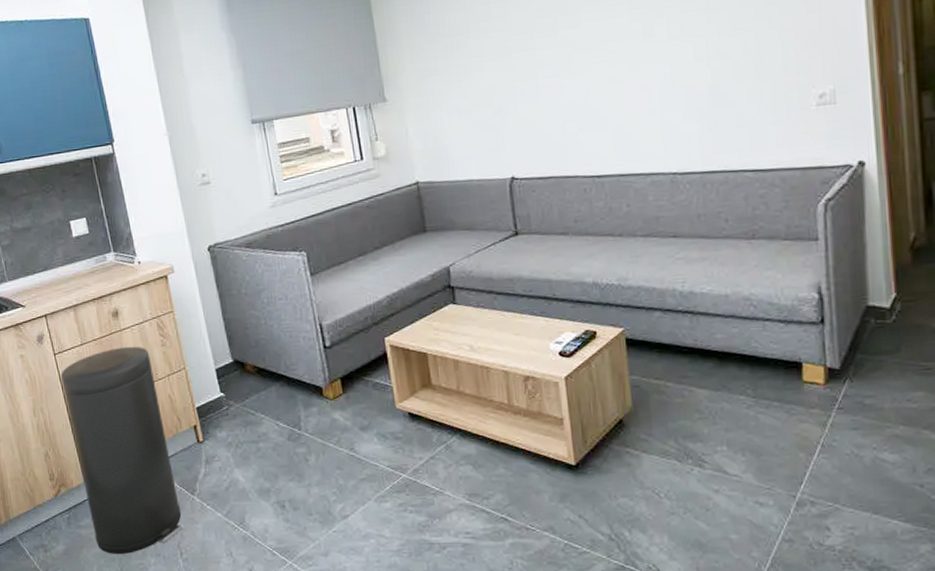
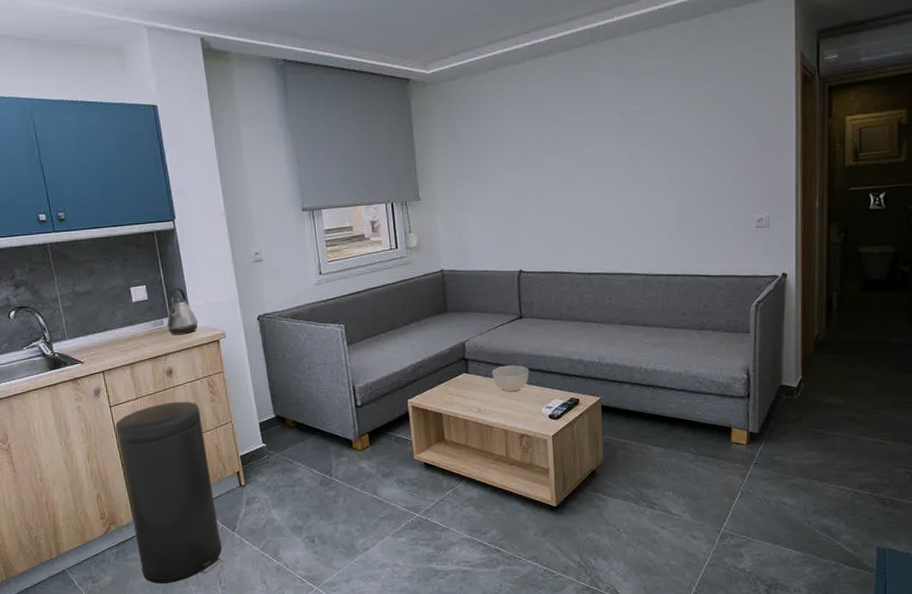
kettle: none [109,218,144,272] -> present [166,288,199,335]
bowl: none [484,291,532,326] -> present [492,365,530,392]

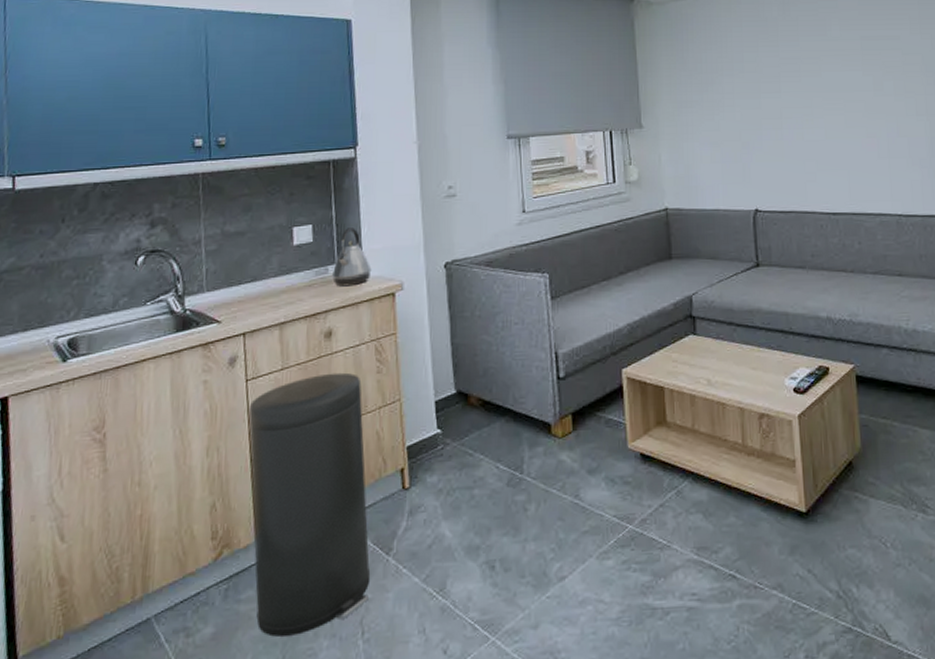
bowl: present [492,365,530,392] -> none [724,324,769,359]

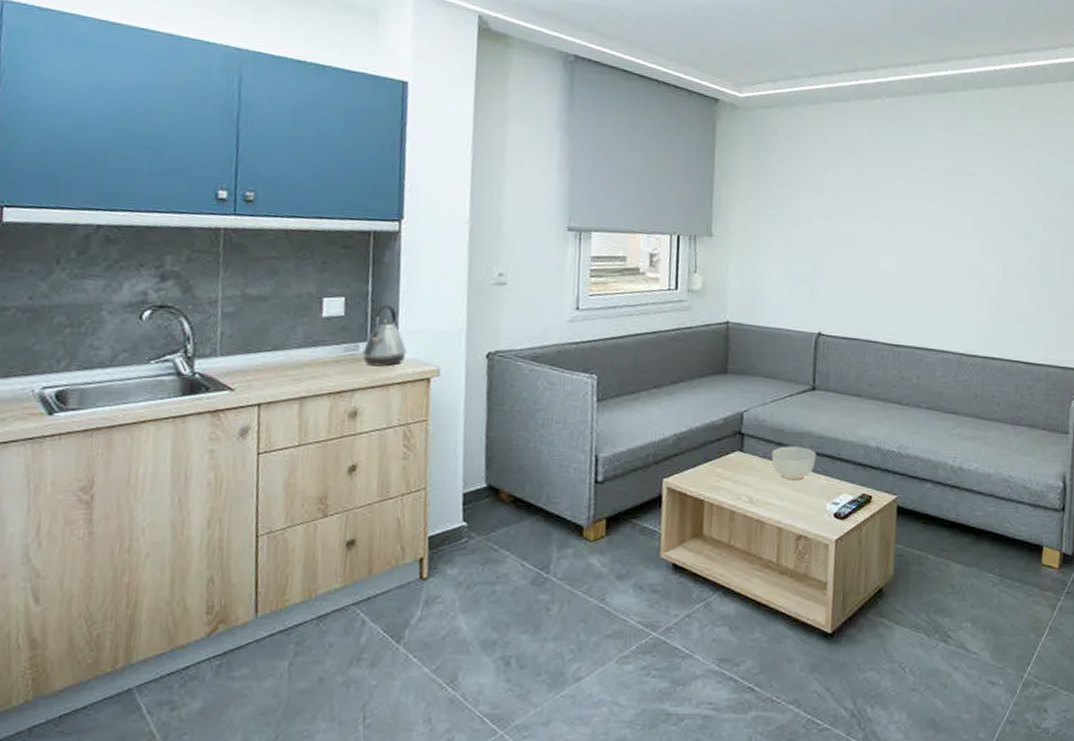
pedal bin: present [248,372,371,637] -> none [250,454,385,716]
bowl: none [724,324,769,359] -> present [771,446,817,481]

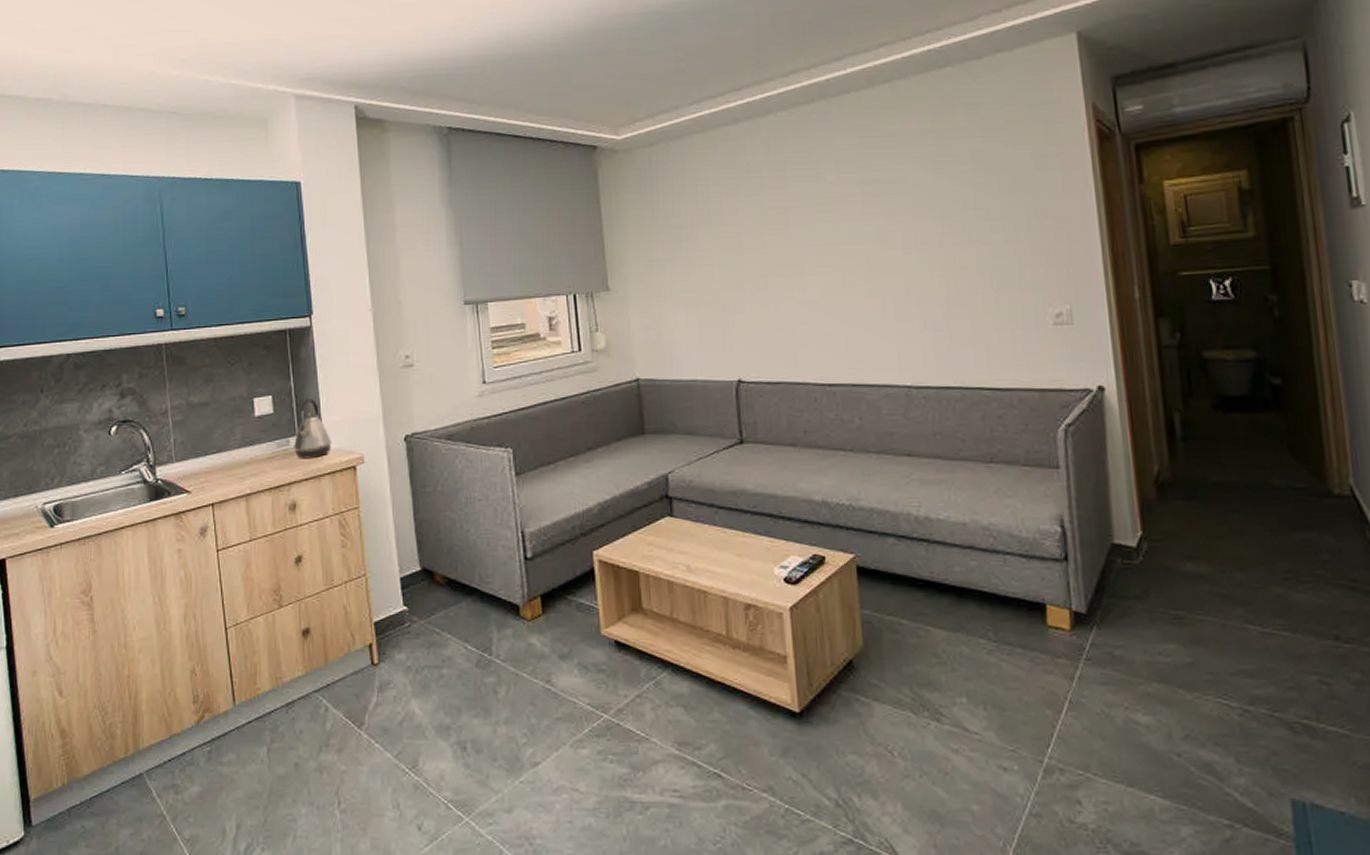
bowl: present [771,446,817,481] -> none [704,507,756,544]

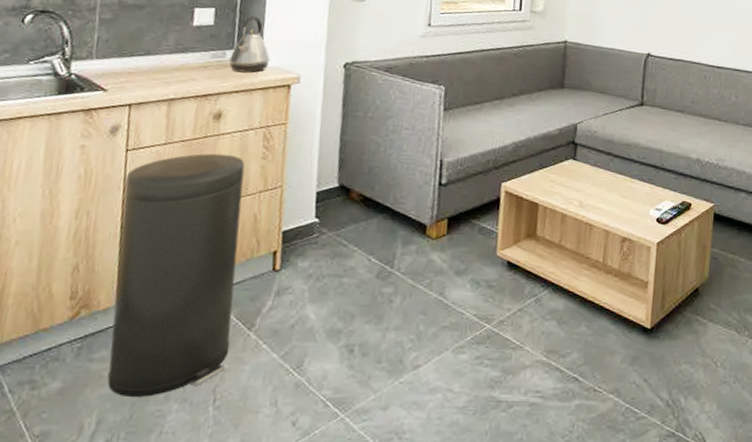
pedal bin: none [221,545,344,800] -> present [107,153,245,397]

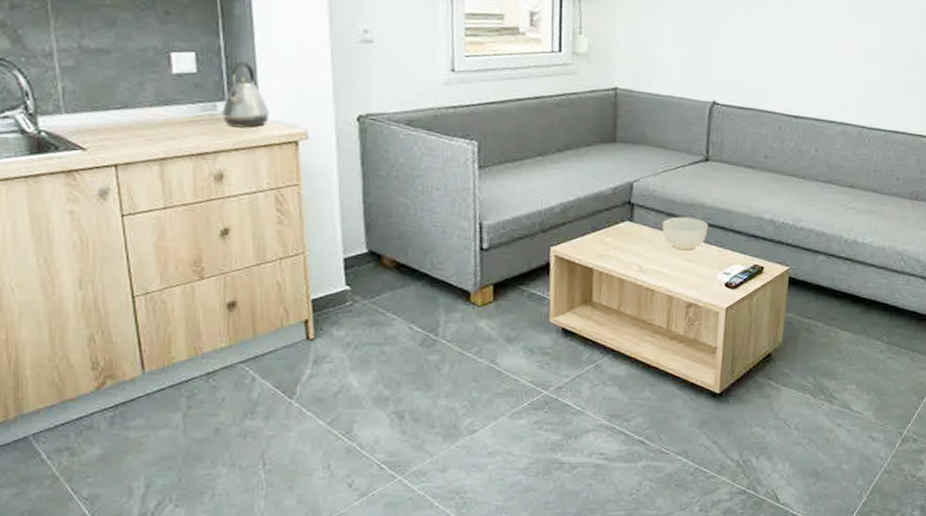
pedal bin: present [107,153,245,397] -> none [127,218,272,462]
bowl: none [601,155,643,188] -> present [662,216,709,251]

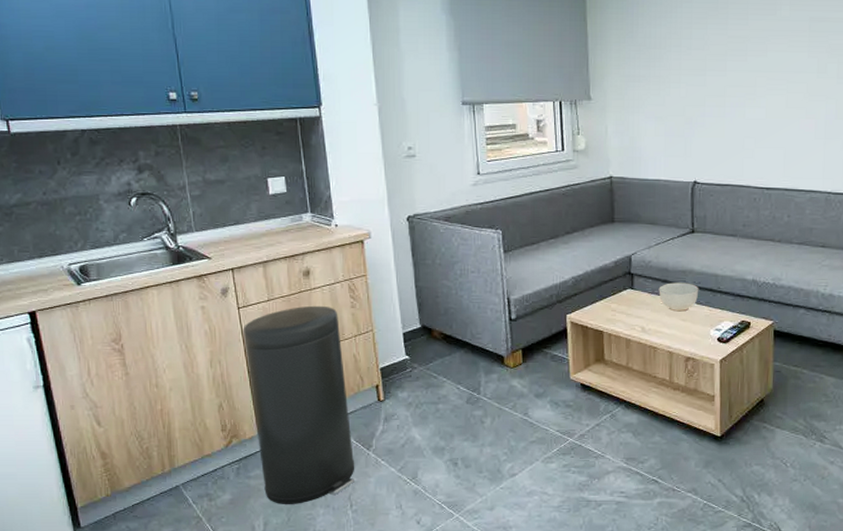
pedal bin: none [127,218,272,462] -> present [243,305,355,504]
kettle: present [221,62,270,128] -> none [305,181,342,233]

